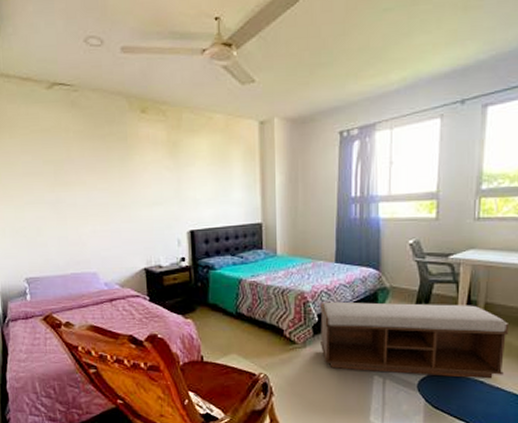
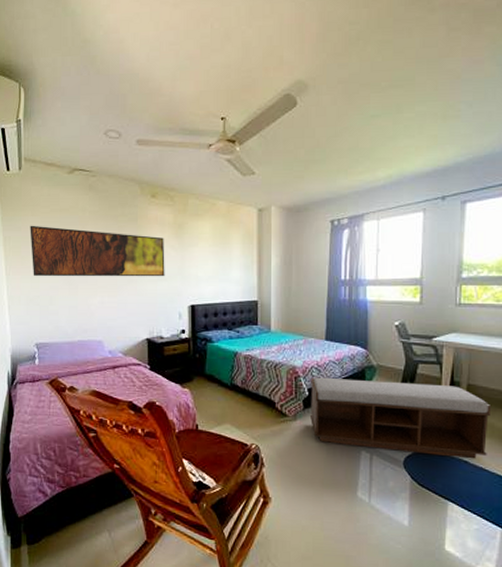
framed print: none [9,149,161,206] -> present [30,225,165,277]

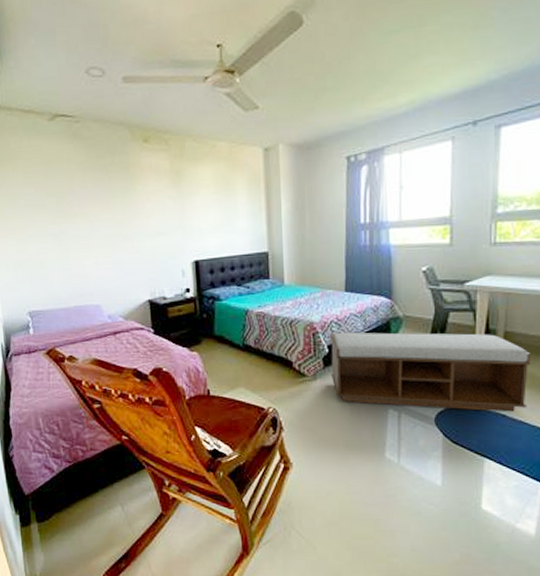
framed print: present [30,225,165,277] -> none [11,181,164,238]

